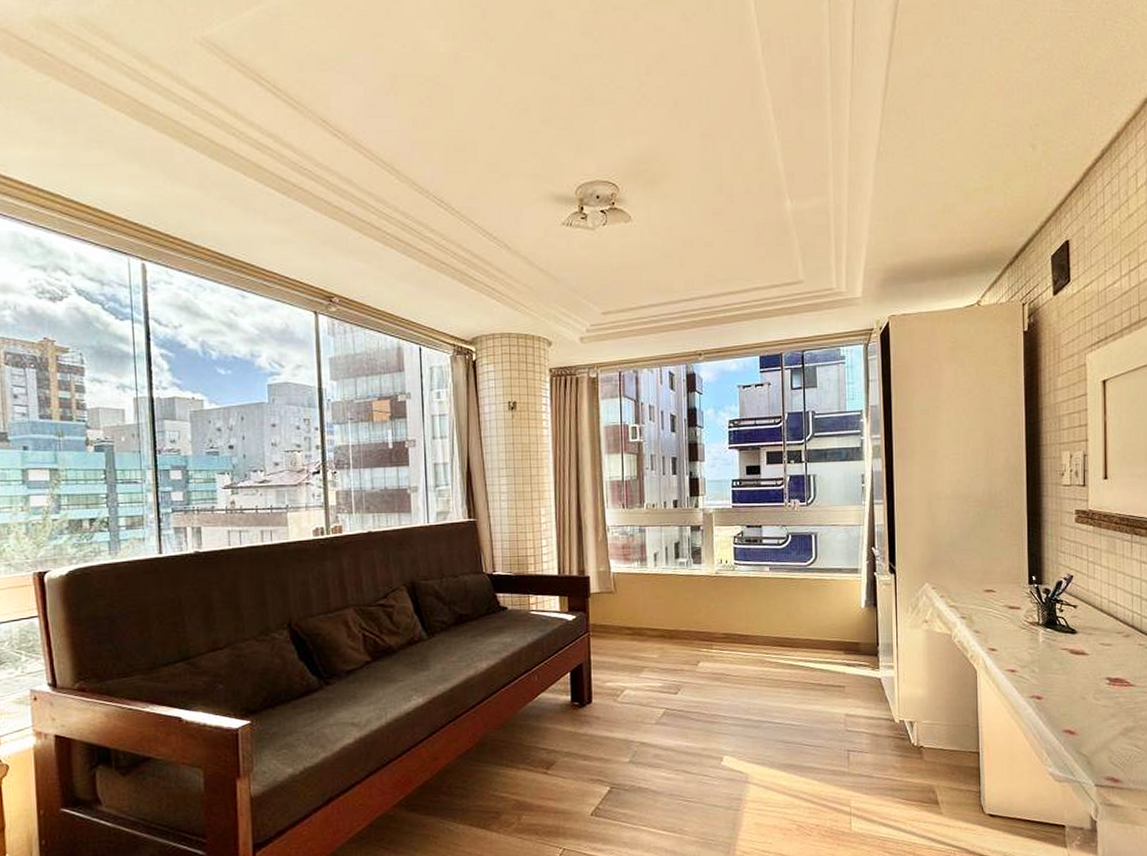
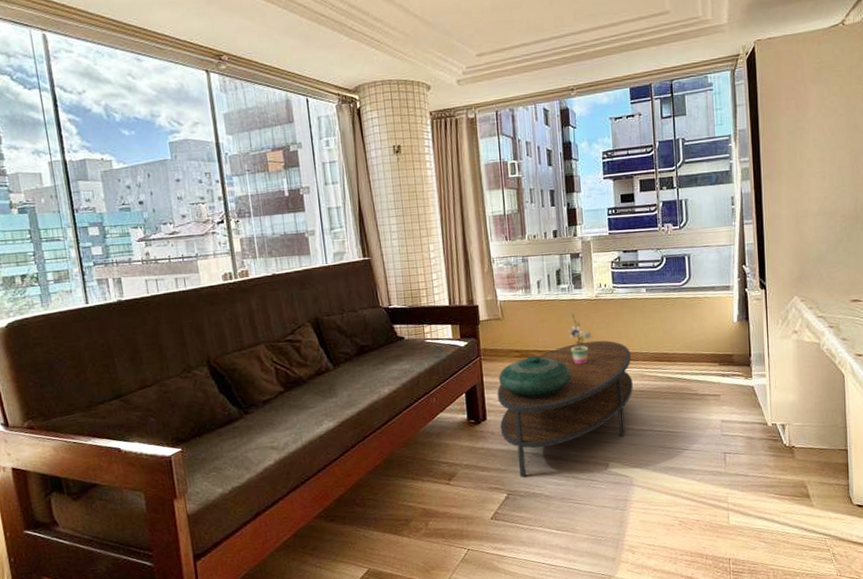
coffee table: none [605,620,752,770] -> present [497,340,633,478]
decorative bowl: none [607,634,687,681] -> present [498,355,572,398]
potted plant: none [684,590,711,646] -> present [567,313,593,365]

